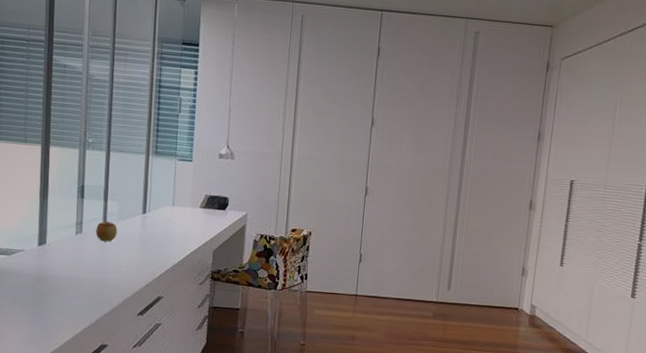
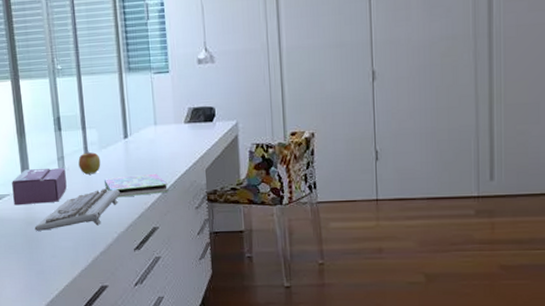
tissue box: none [27,229,82,263] -> present [12,167,67,206]
keyboard: none [44,256,132,289] -> present [34,188,120,231]
book: none [118,247,178,267] -> present [104,173,169,198]

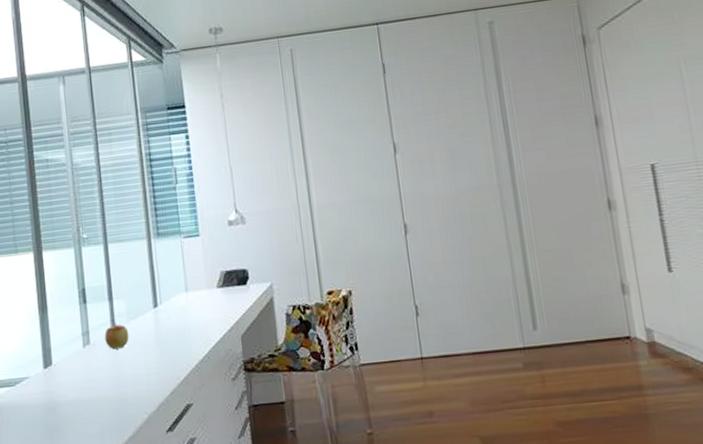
tissue box: present [12,167,67,206] -> none [31,343,92,390]
keyboard: present [34,188,120,231] -> none [55,364,150,417]
book: present [104,173,169,198] -> none [133,343,203,373]

